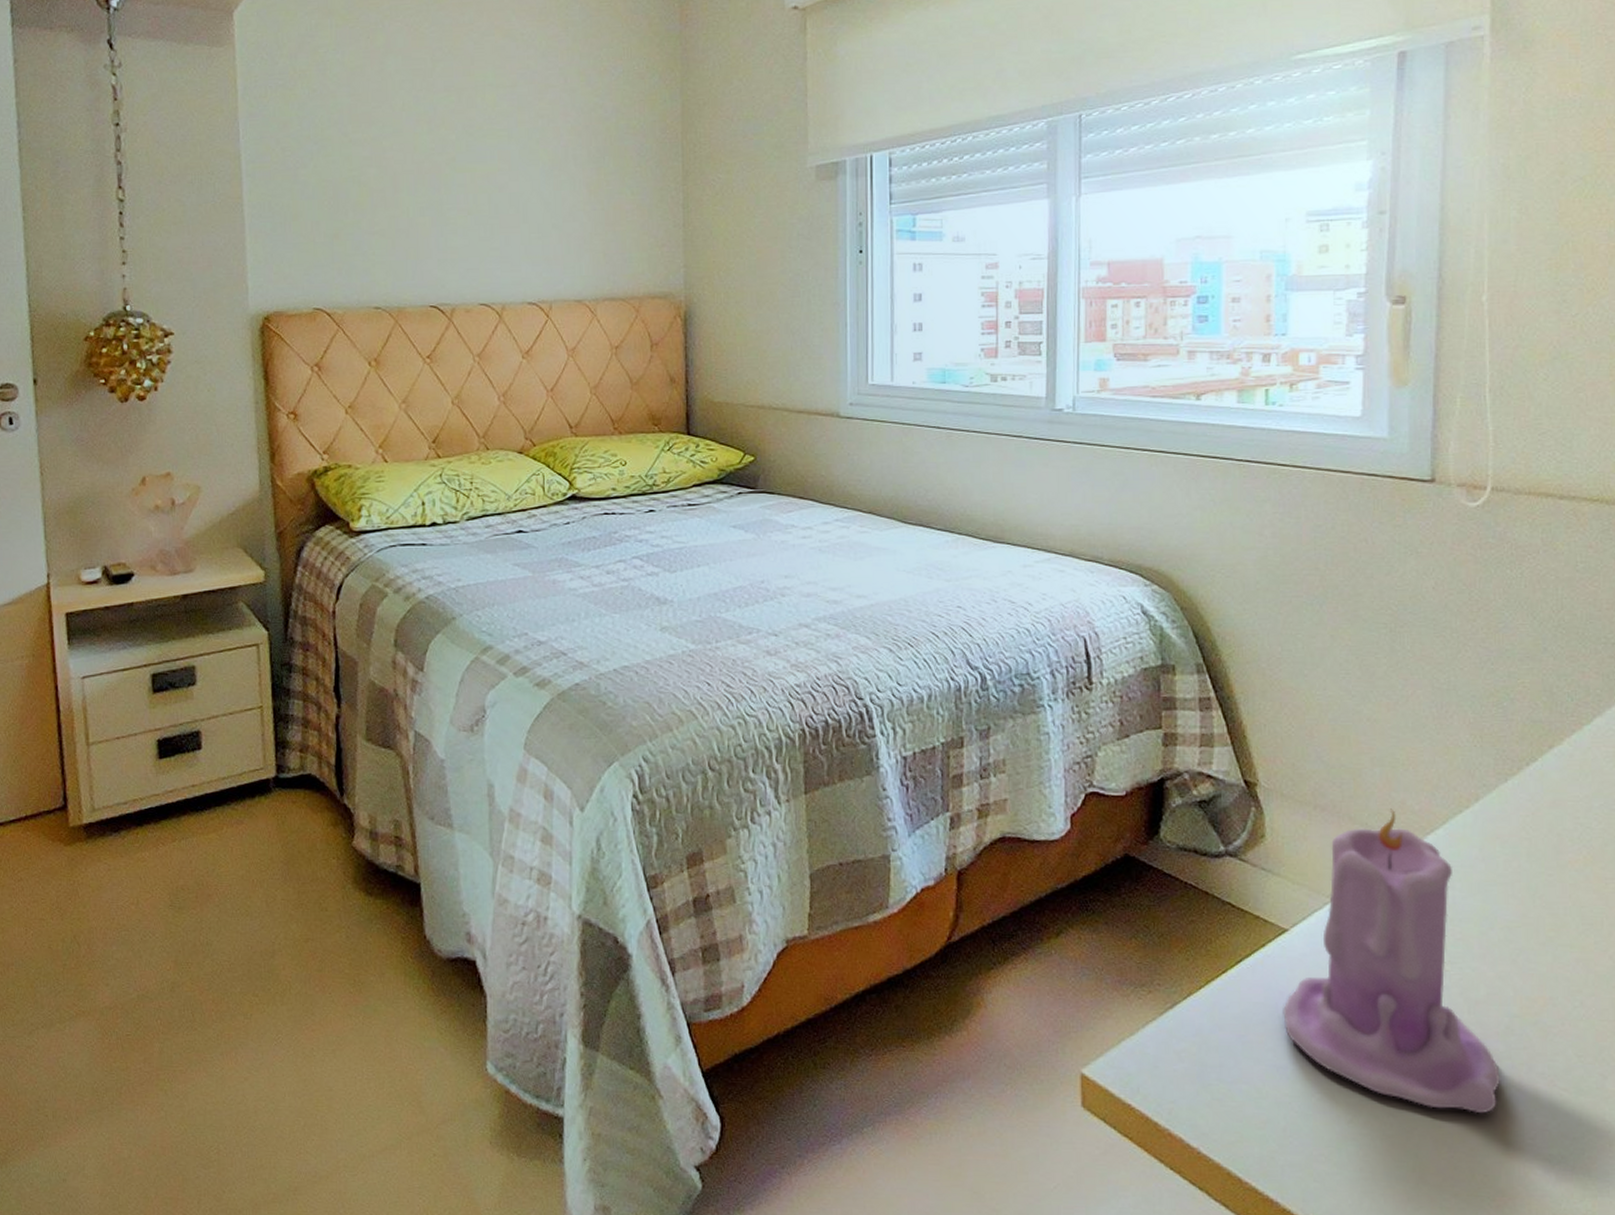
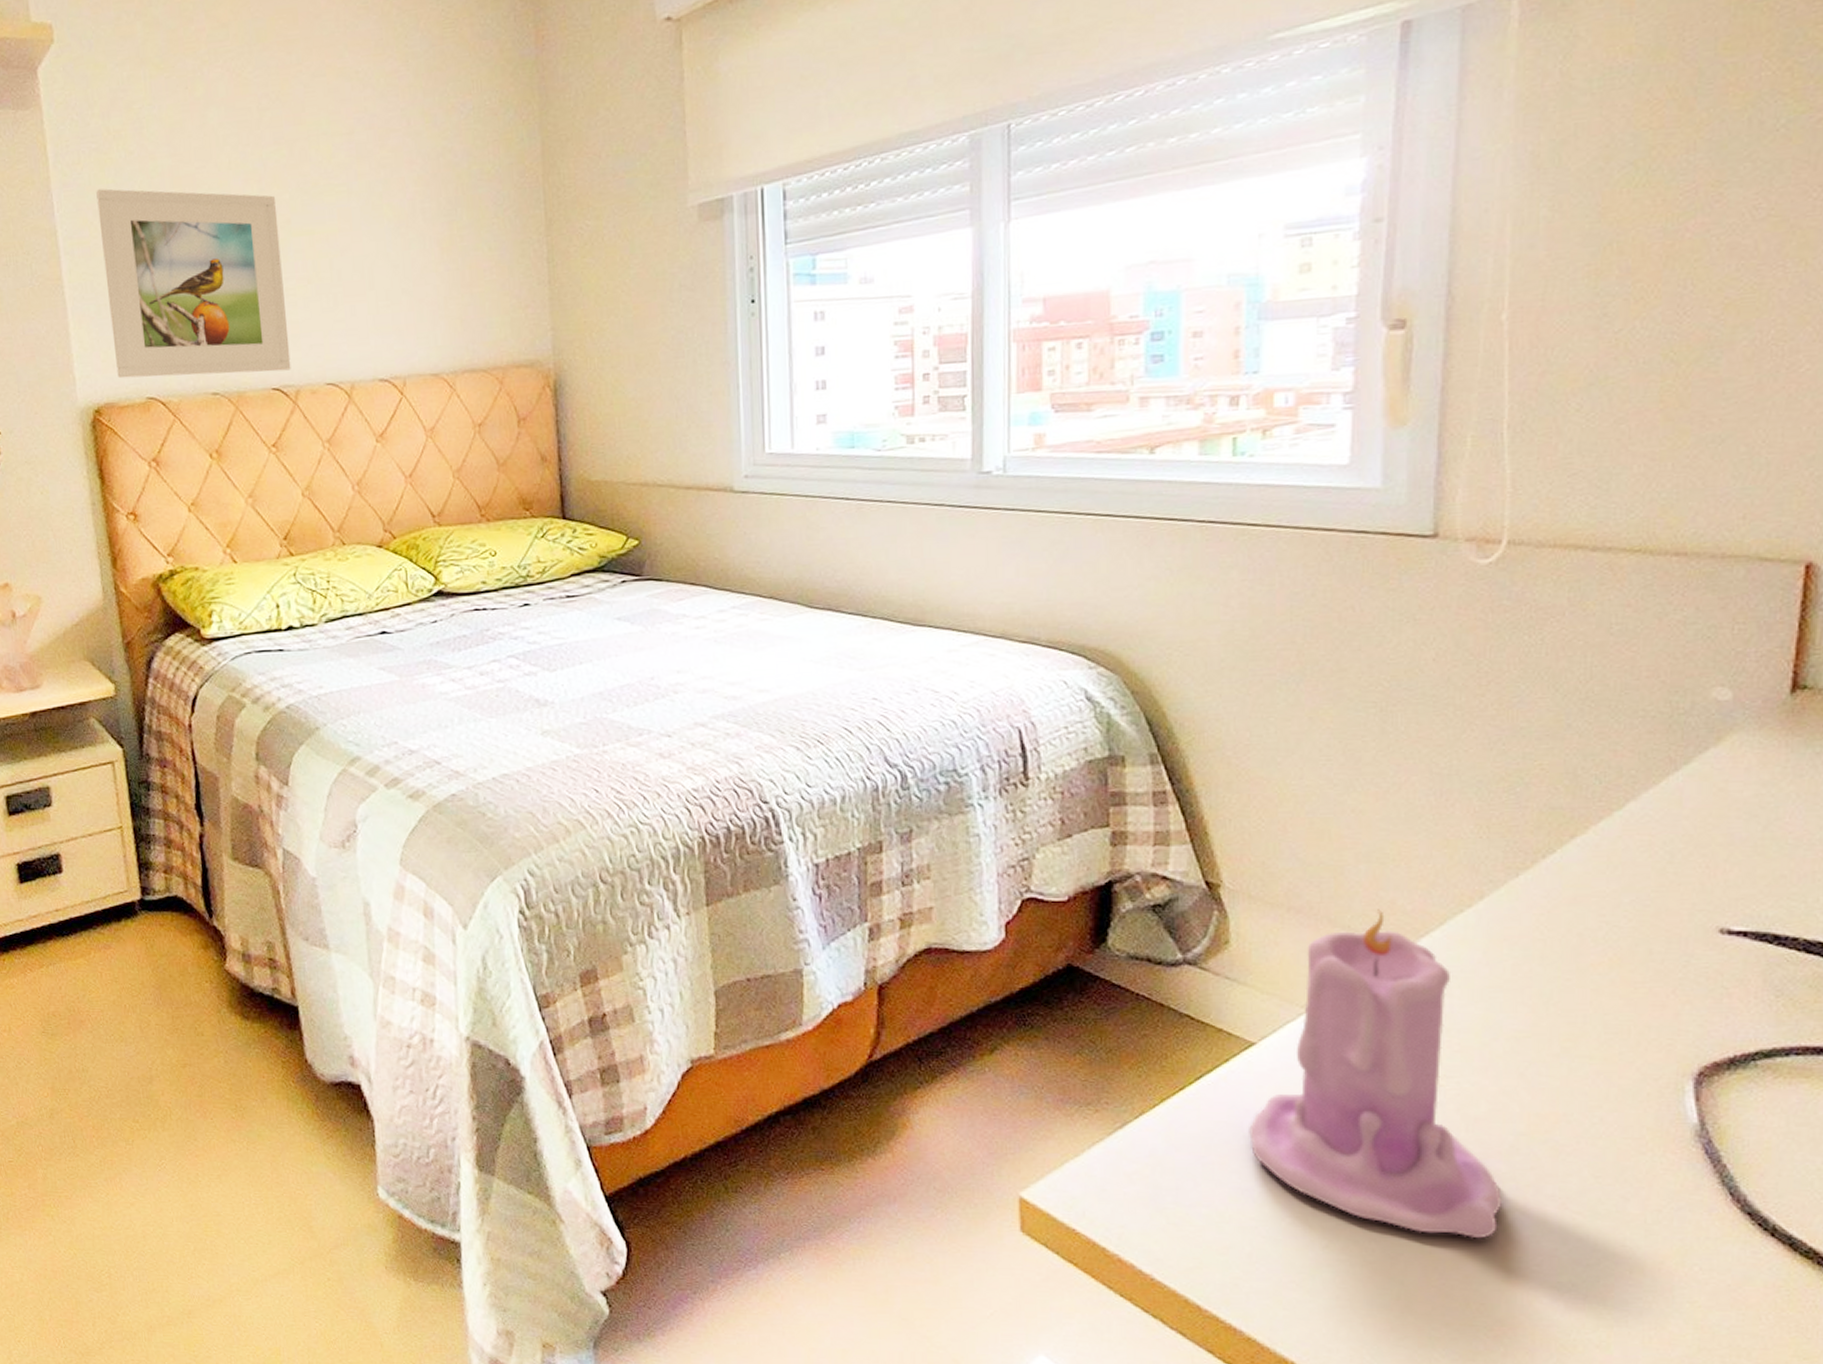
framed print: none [280,120,448,291] -> present [96,188,291,379]

